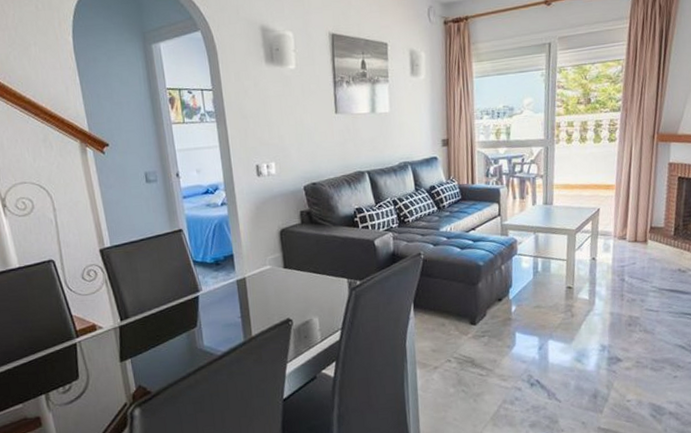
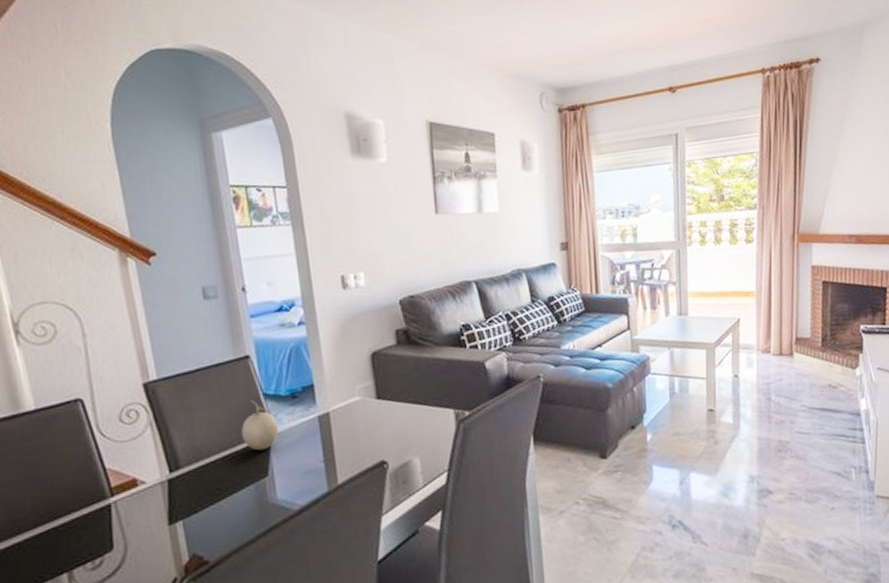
fruit: none [175,265,205,307] -> present [241,399,279,451]

